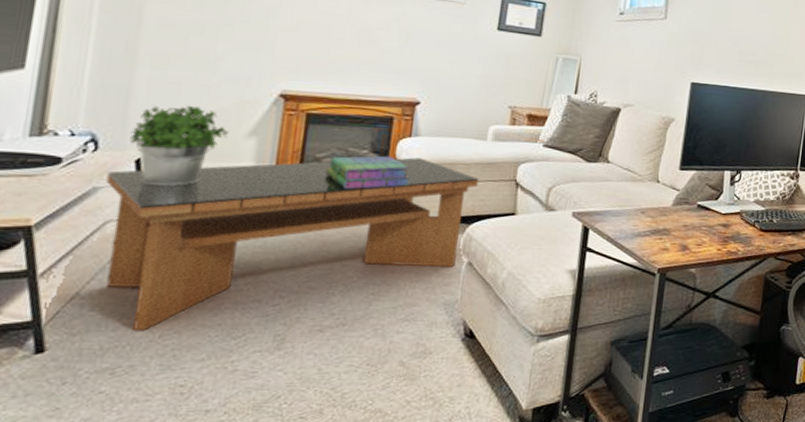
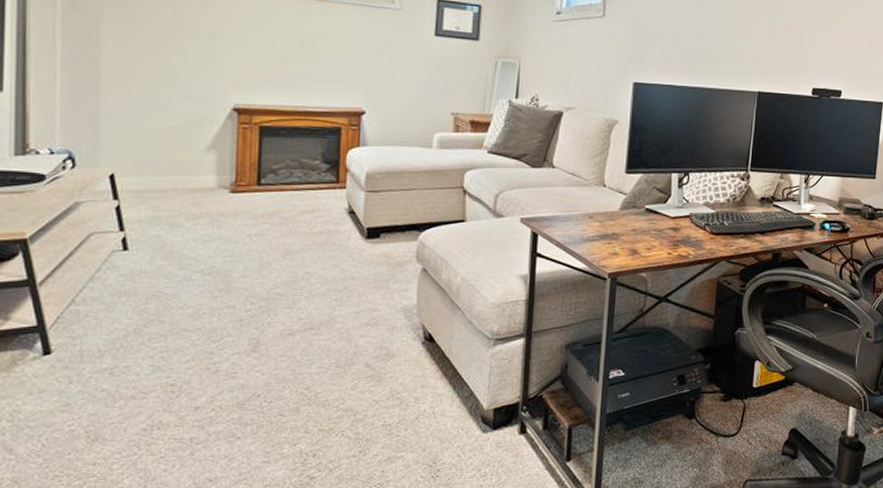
coffee table: present [106,157,479,332] -> none [86,167,428,335]
potted plant: present [129,105,229,187] -> none [102,122,190,200]
stack of books: present [325,155,411,190] -> none [282,166,362,200]

